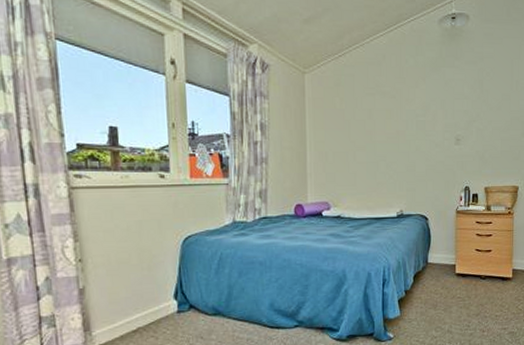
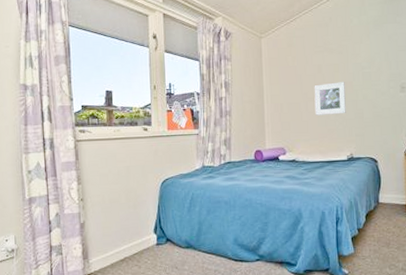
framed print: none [363,130,397,167] -> present [314,82,346,116]

